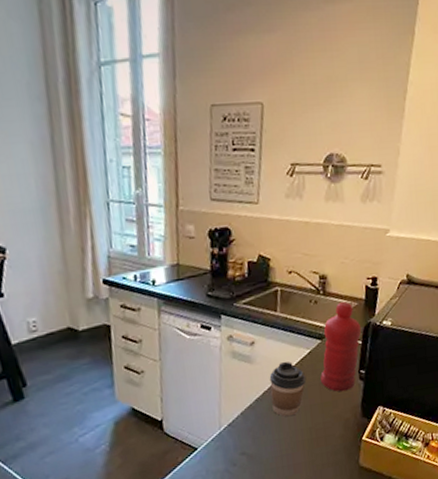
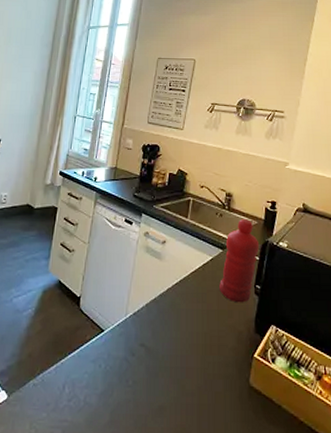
coffee cup: present [269,361,307,417] -> none [174,263,207,317]

